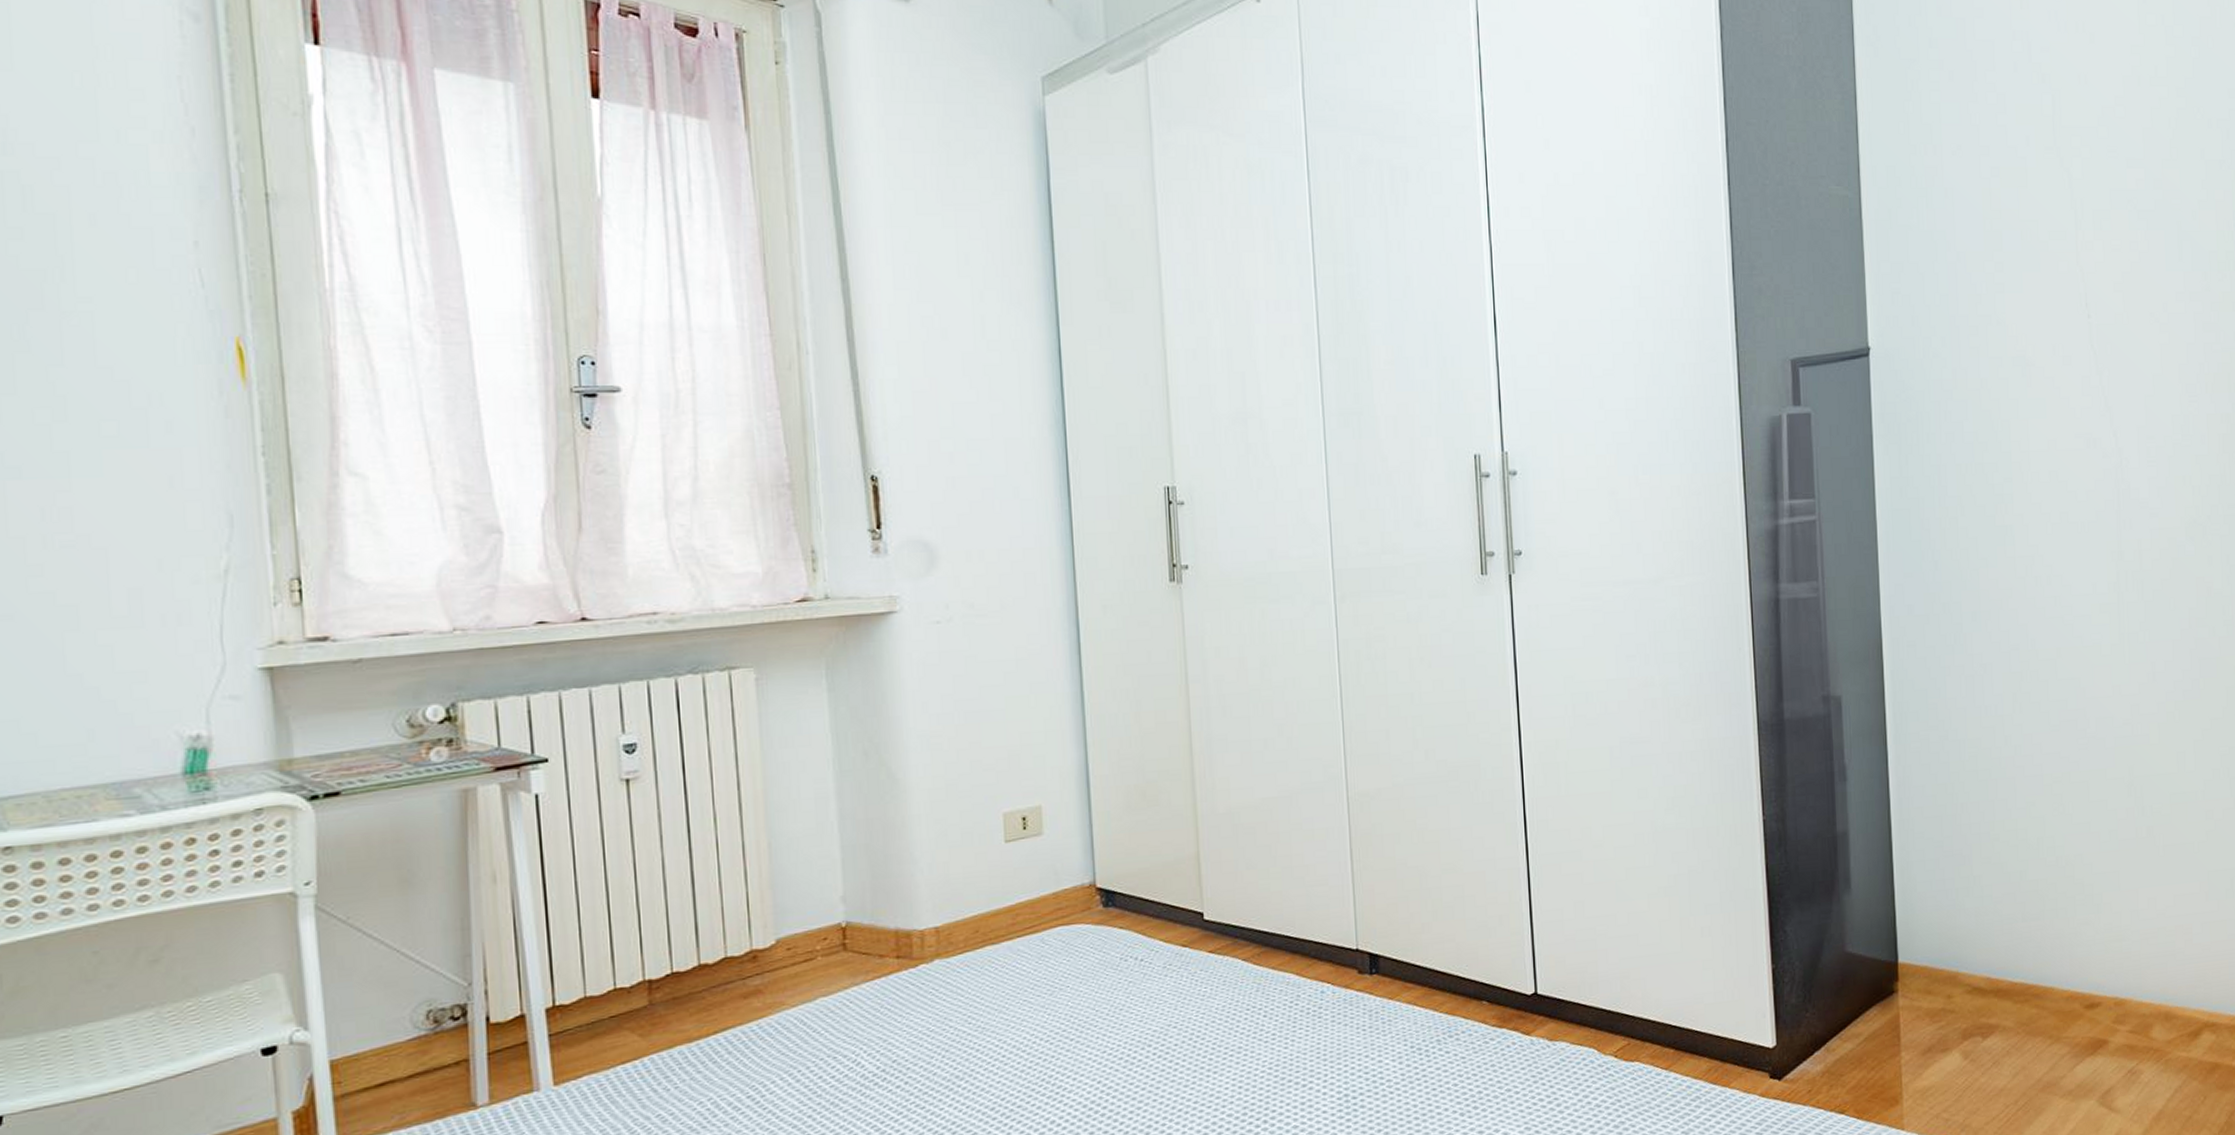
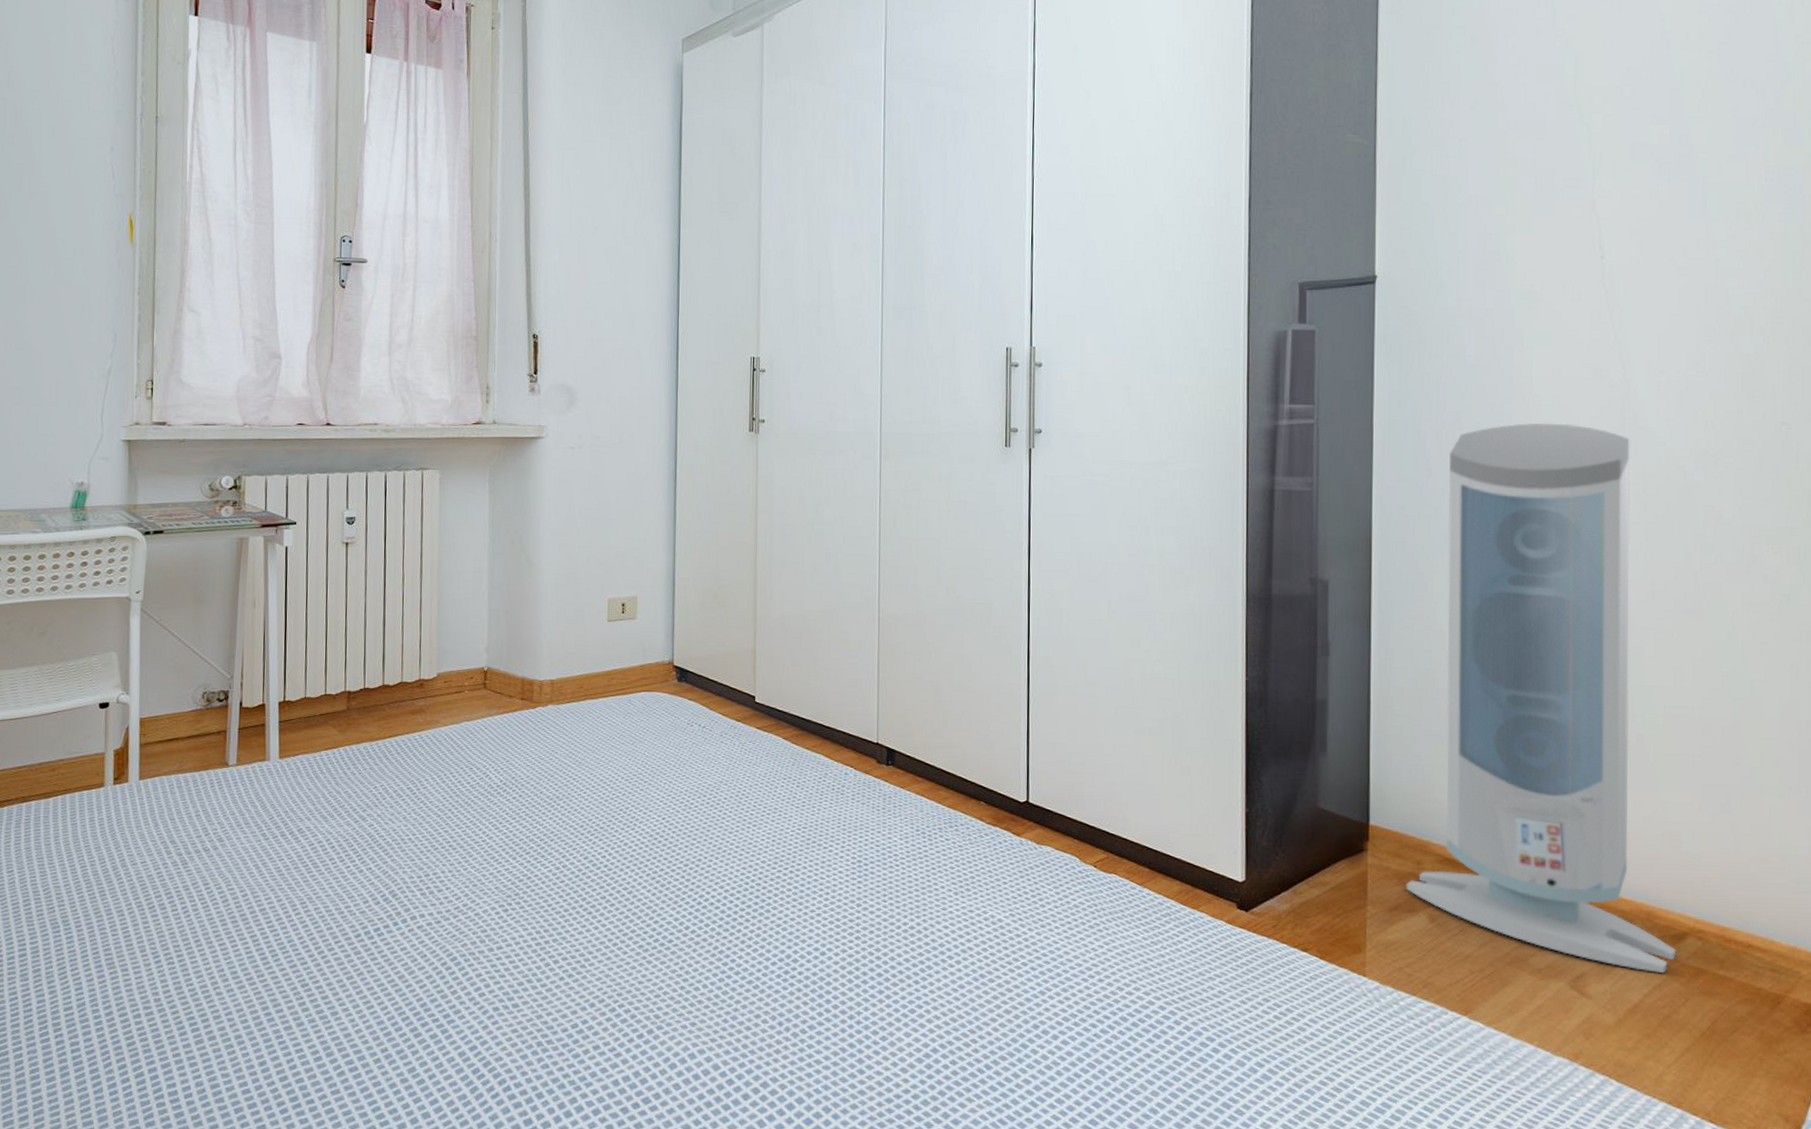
air purifier: none [1938,500,2194,1075] -> present [1406,423,1677,973]

